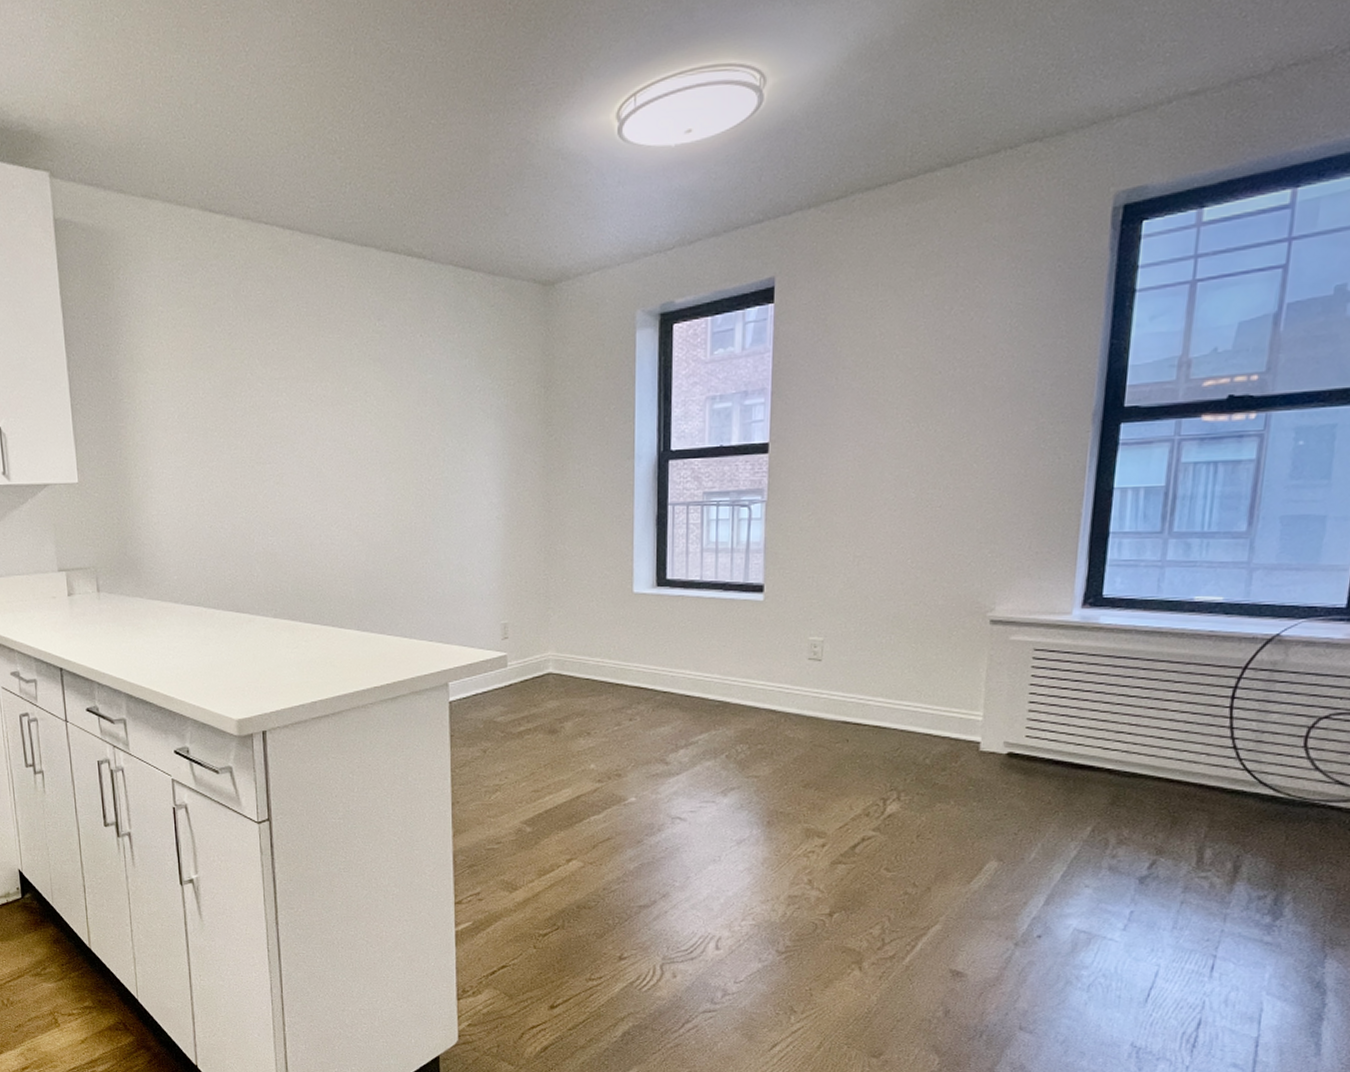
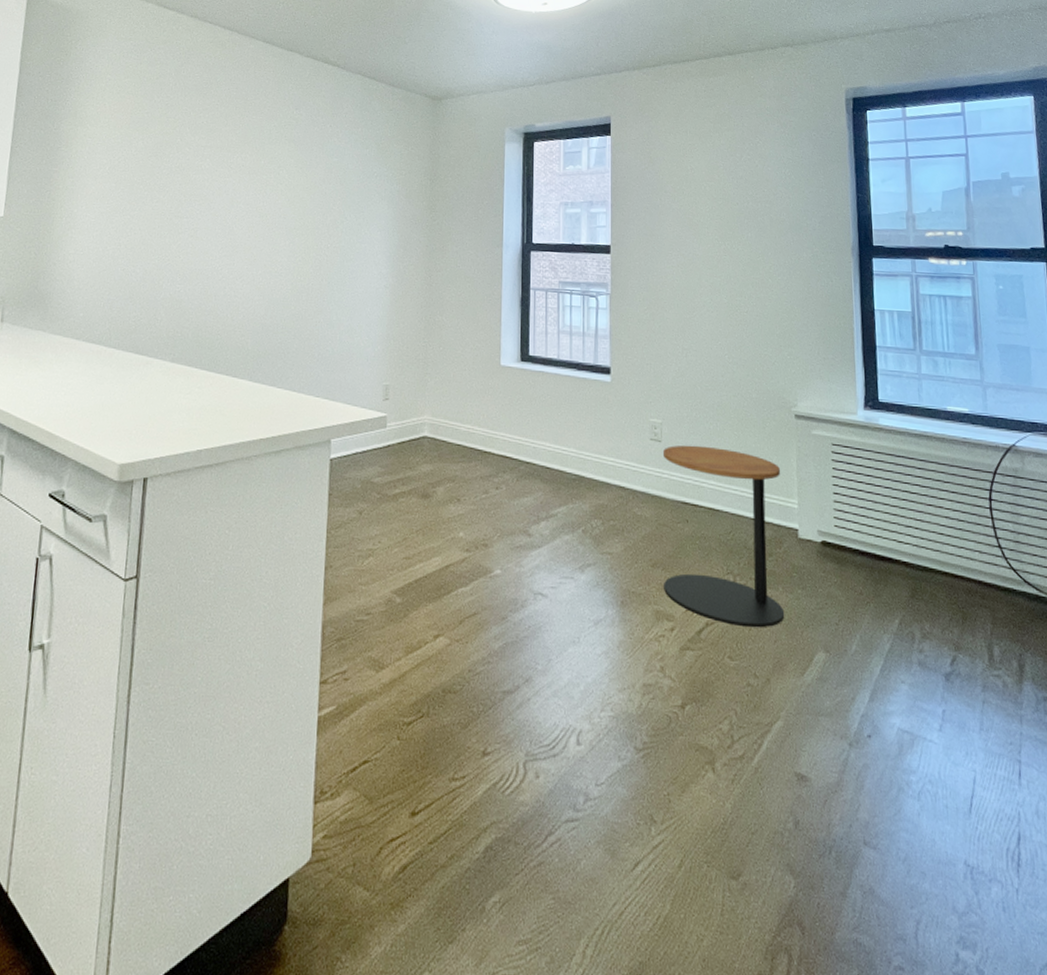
side table: none [816,661,966,839] -> present [662,445,784,627]

